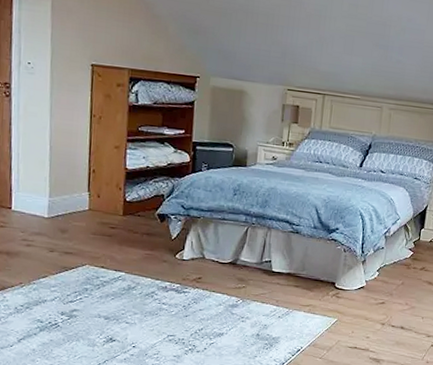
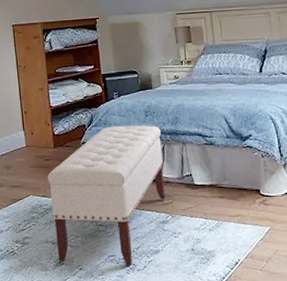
bench: none [109,200,247,347] -> present [48,125,166,266]

